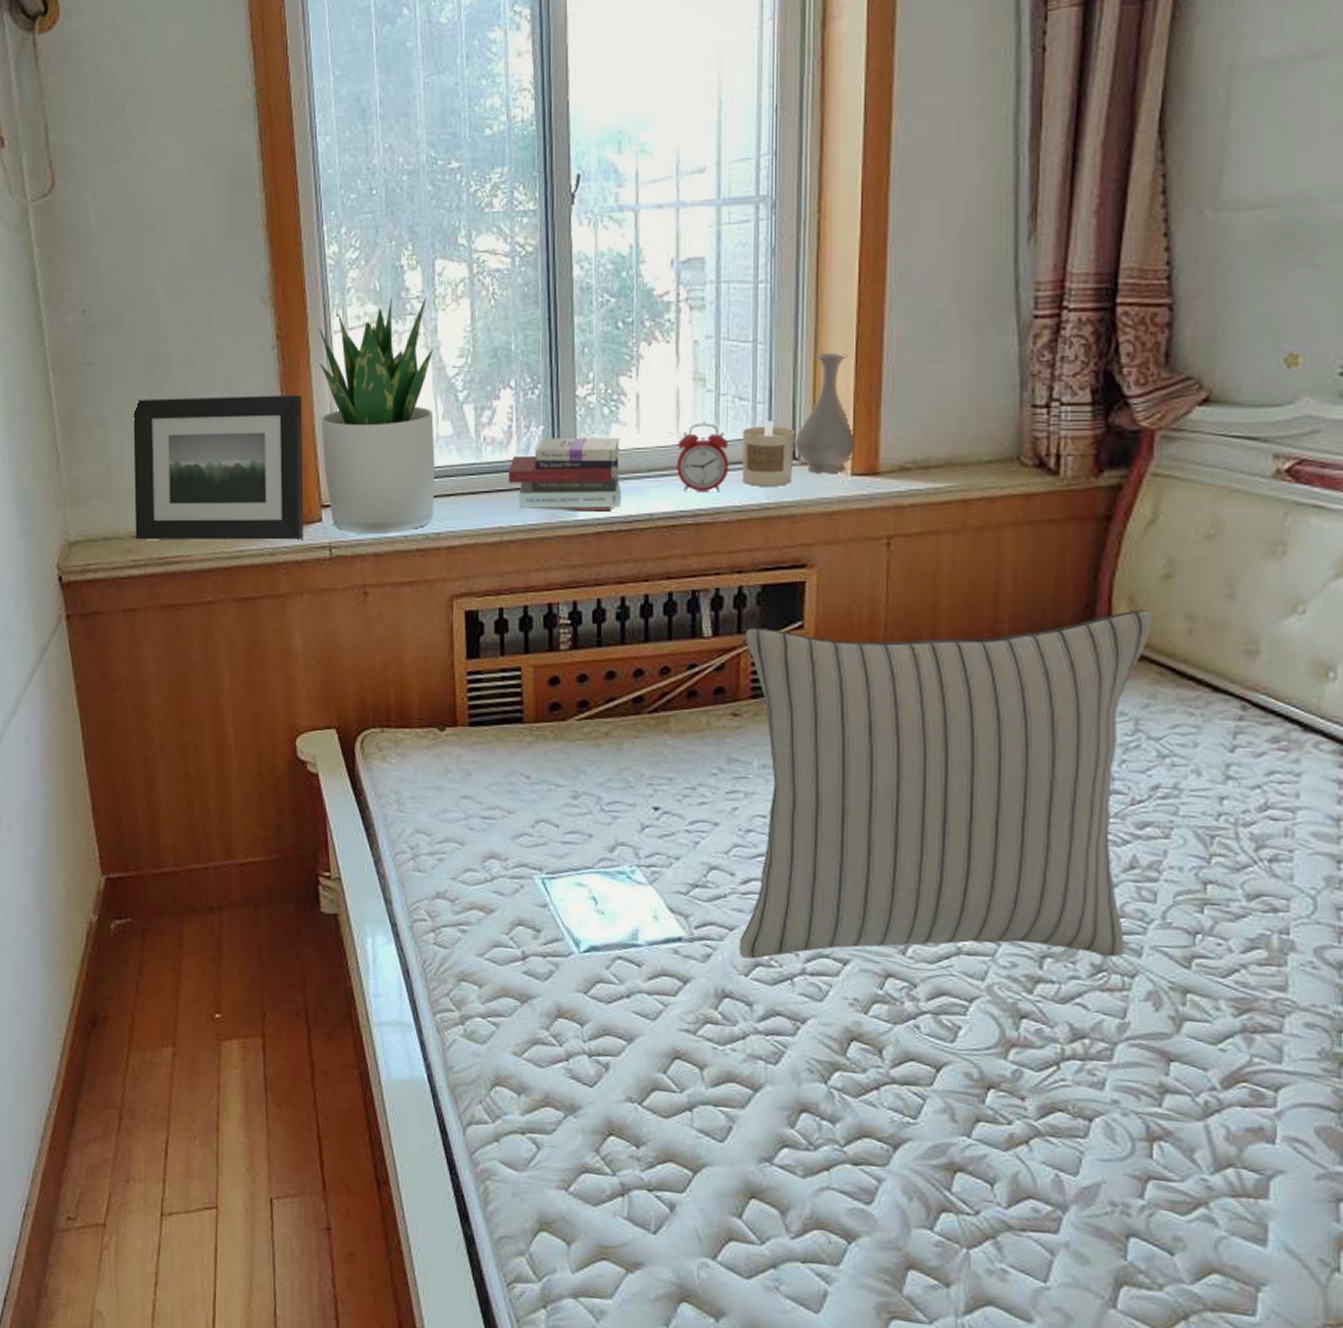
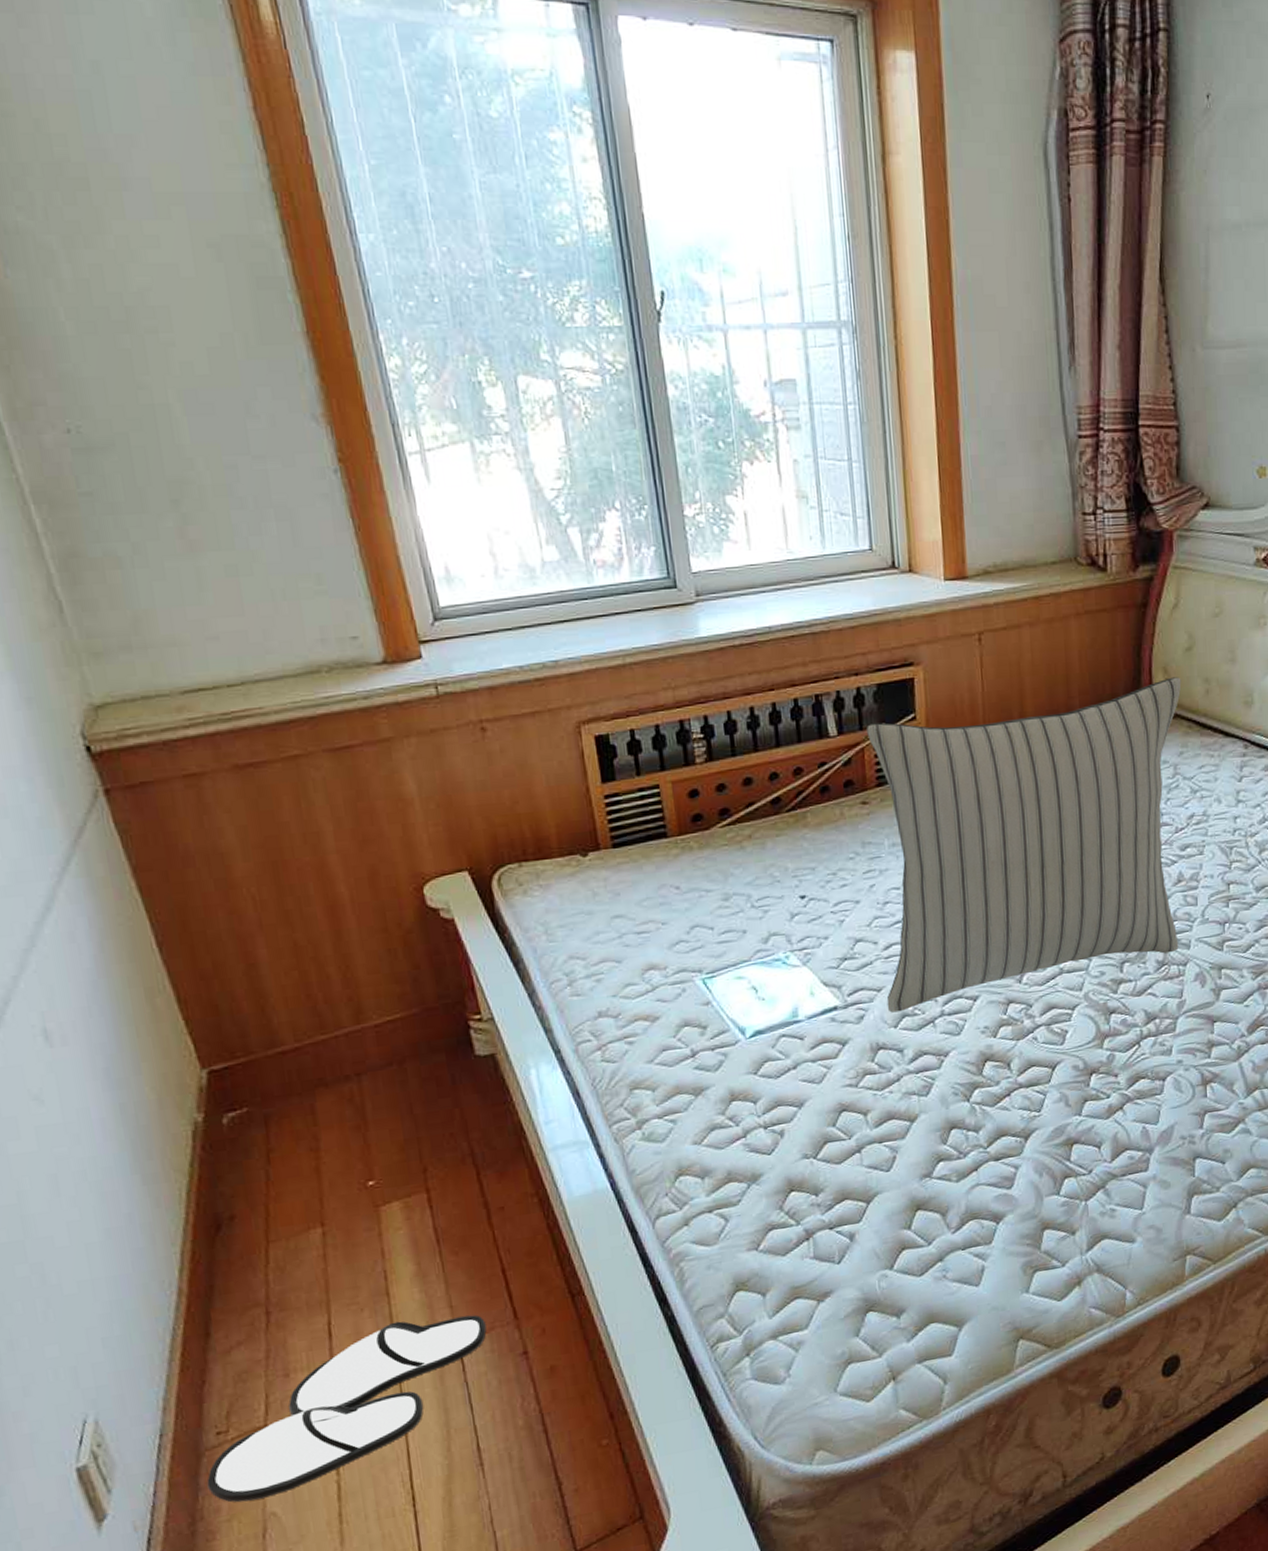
slippers: none [54,1158,297,1295] -> present [206,1315,487,1503]
picture frame: present [133,394,304,541] -> none [160,522,402,696]
planter: present [318,296,435,535] -> none [388,415,549,669]
books: present [508,437,622,512] -> none [623,555,741,630]
alarm clock: present [676,423,729,493] -> none [788,538,838,603]
candle: present [742,421,796,486] -> none [847,534,895,595]
vase: present [794,352,856,474] -> none [893,469,947,581]

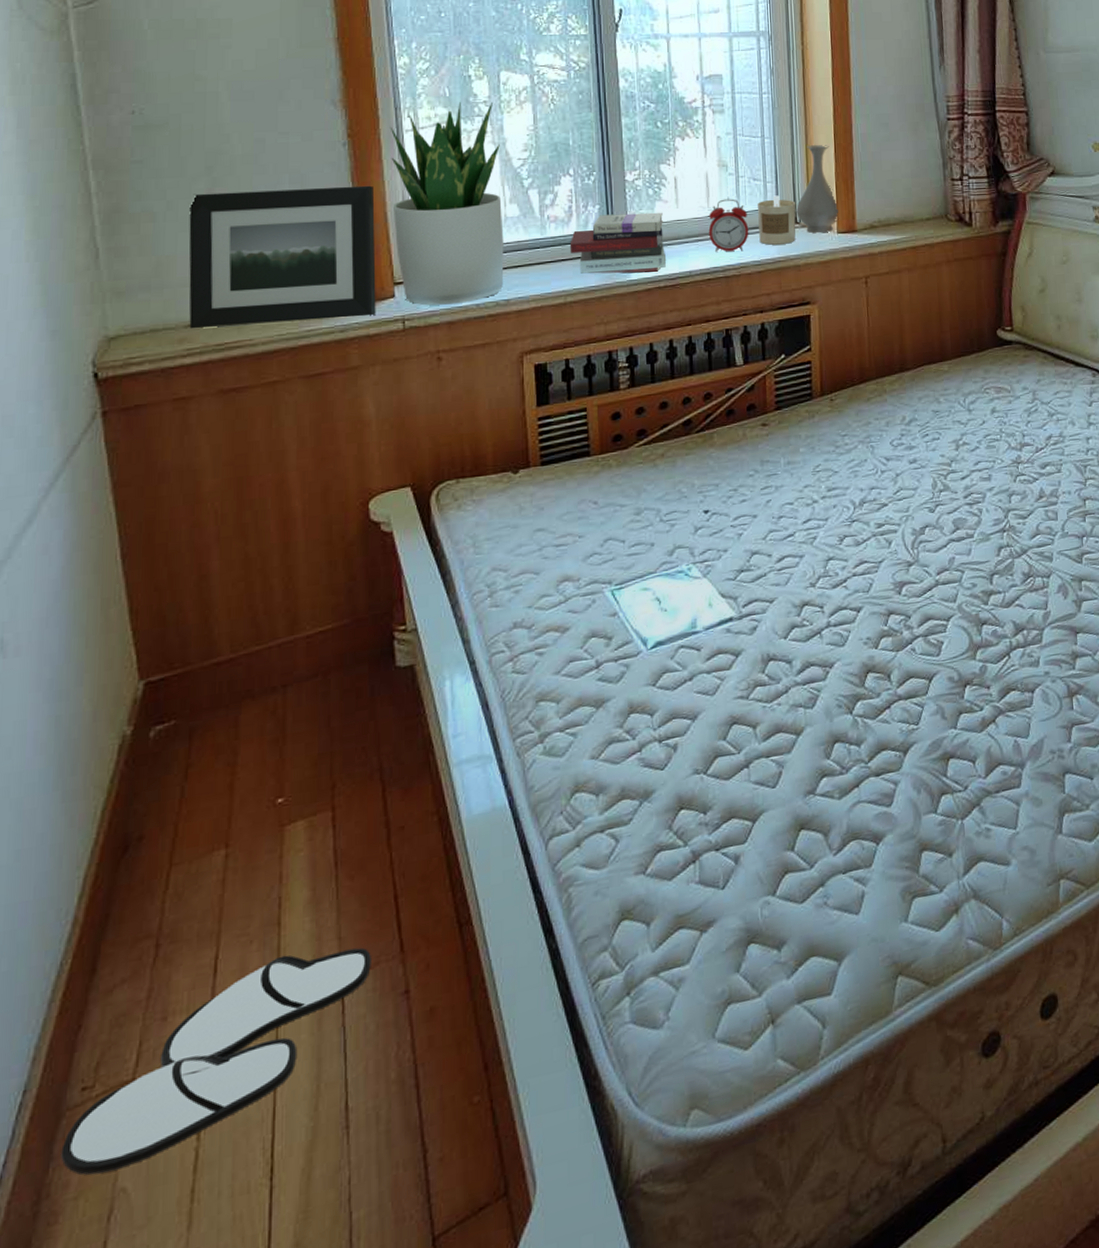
picture frame: none [160,522,402,696] -> present [188,185,376,329]
planter: none [388,415,549,669] -> present [389,101,504,306]
books: none [623,555,741,630] -> present [569,212,667,274]
alarm clock: none [788,538,838,603] -> present [708,198,749,252]
candle: none [847,534,895,595] -> present [758,195,796,245]
pillow: present [867,677,1182,1013] -> none [769,314,1043,624]
vase: none [893,469,947,581] -> present [795,144,840,234]

